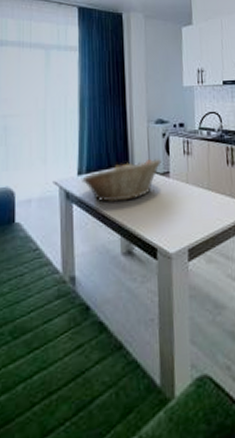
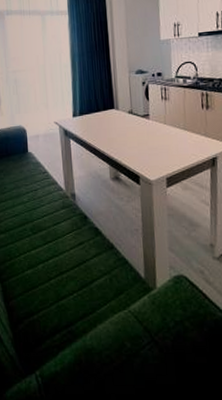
fruit basket: present [82,159,162,202] -> none [76,104,142,138]

